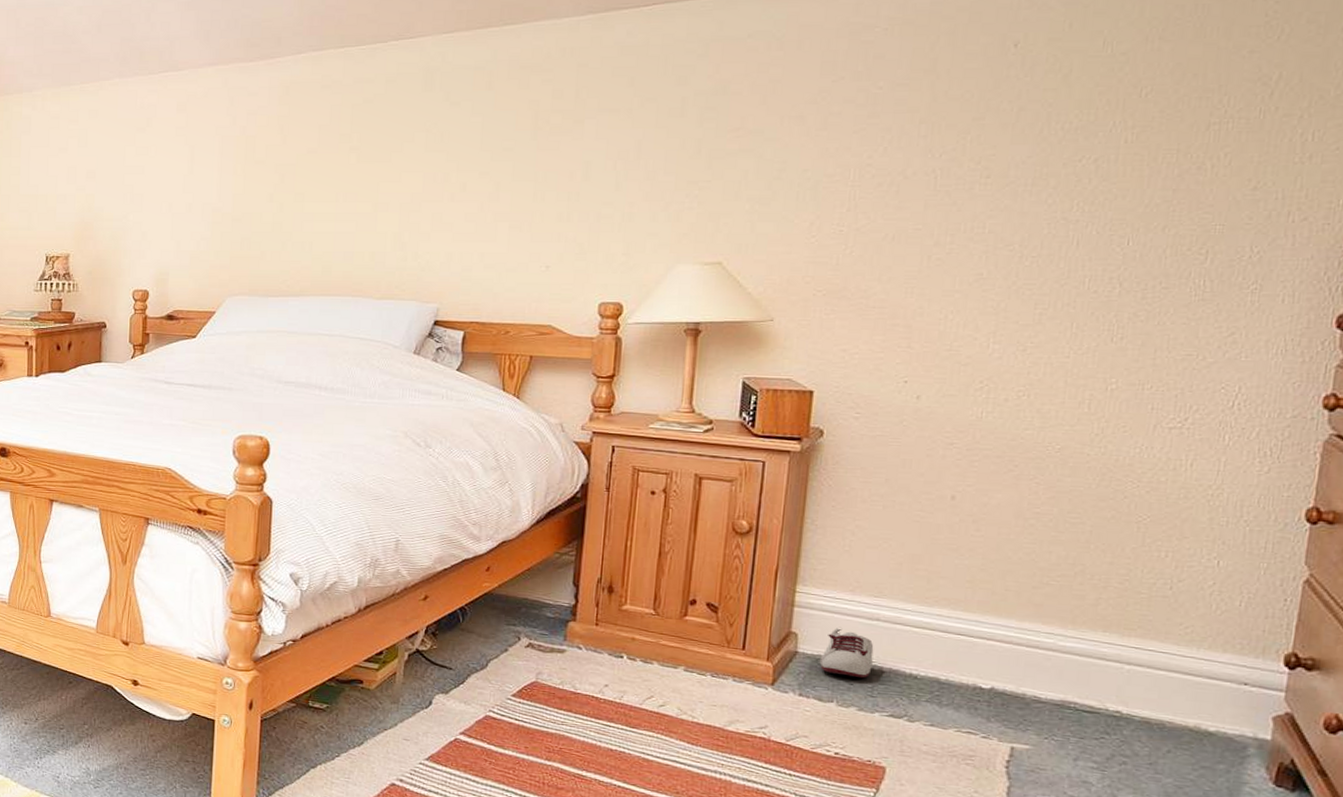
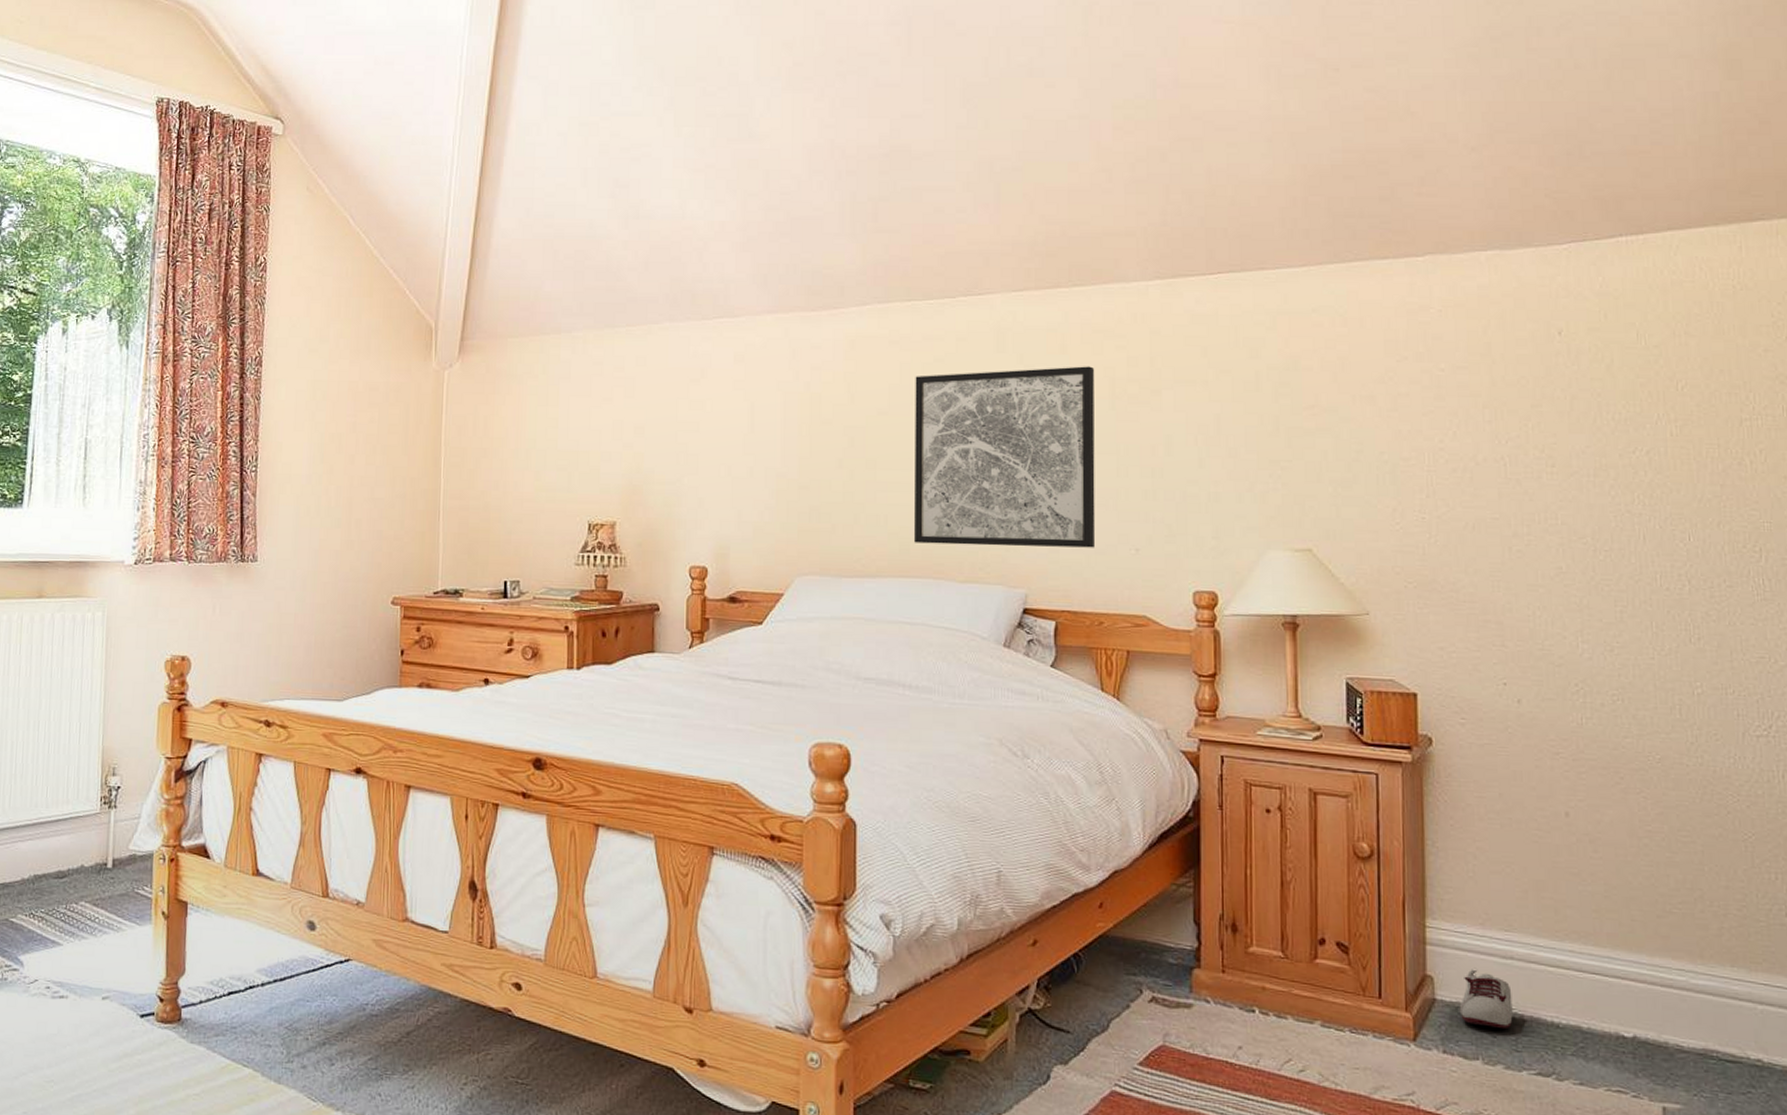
wall art: none [336,100,520,267] -> present [914,366,1096,548]

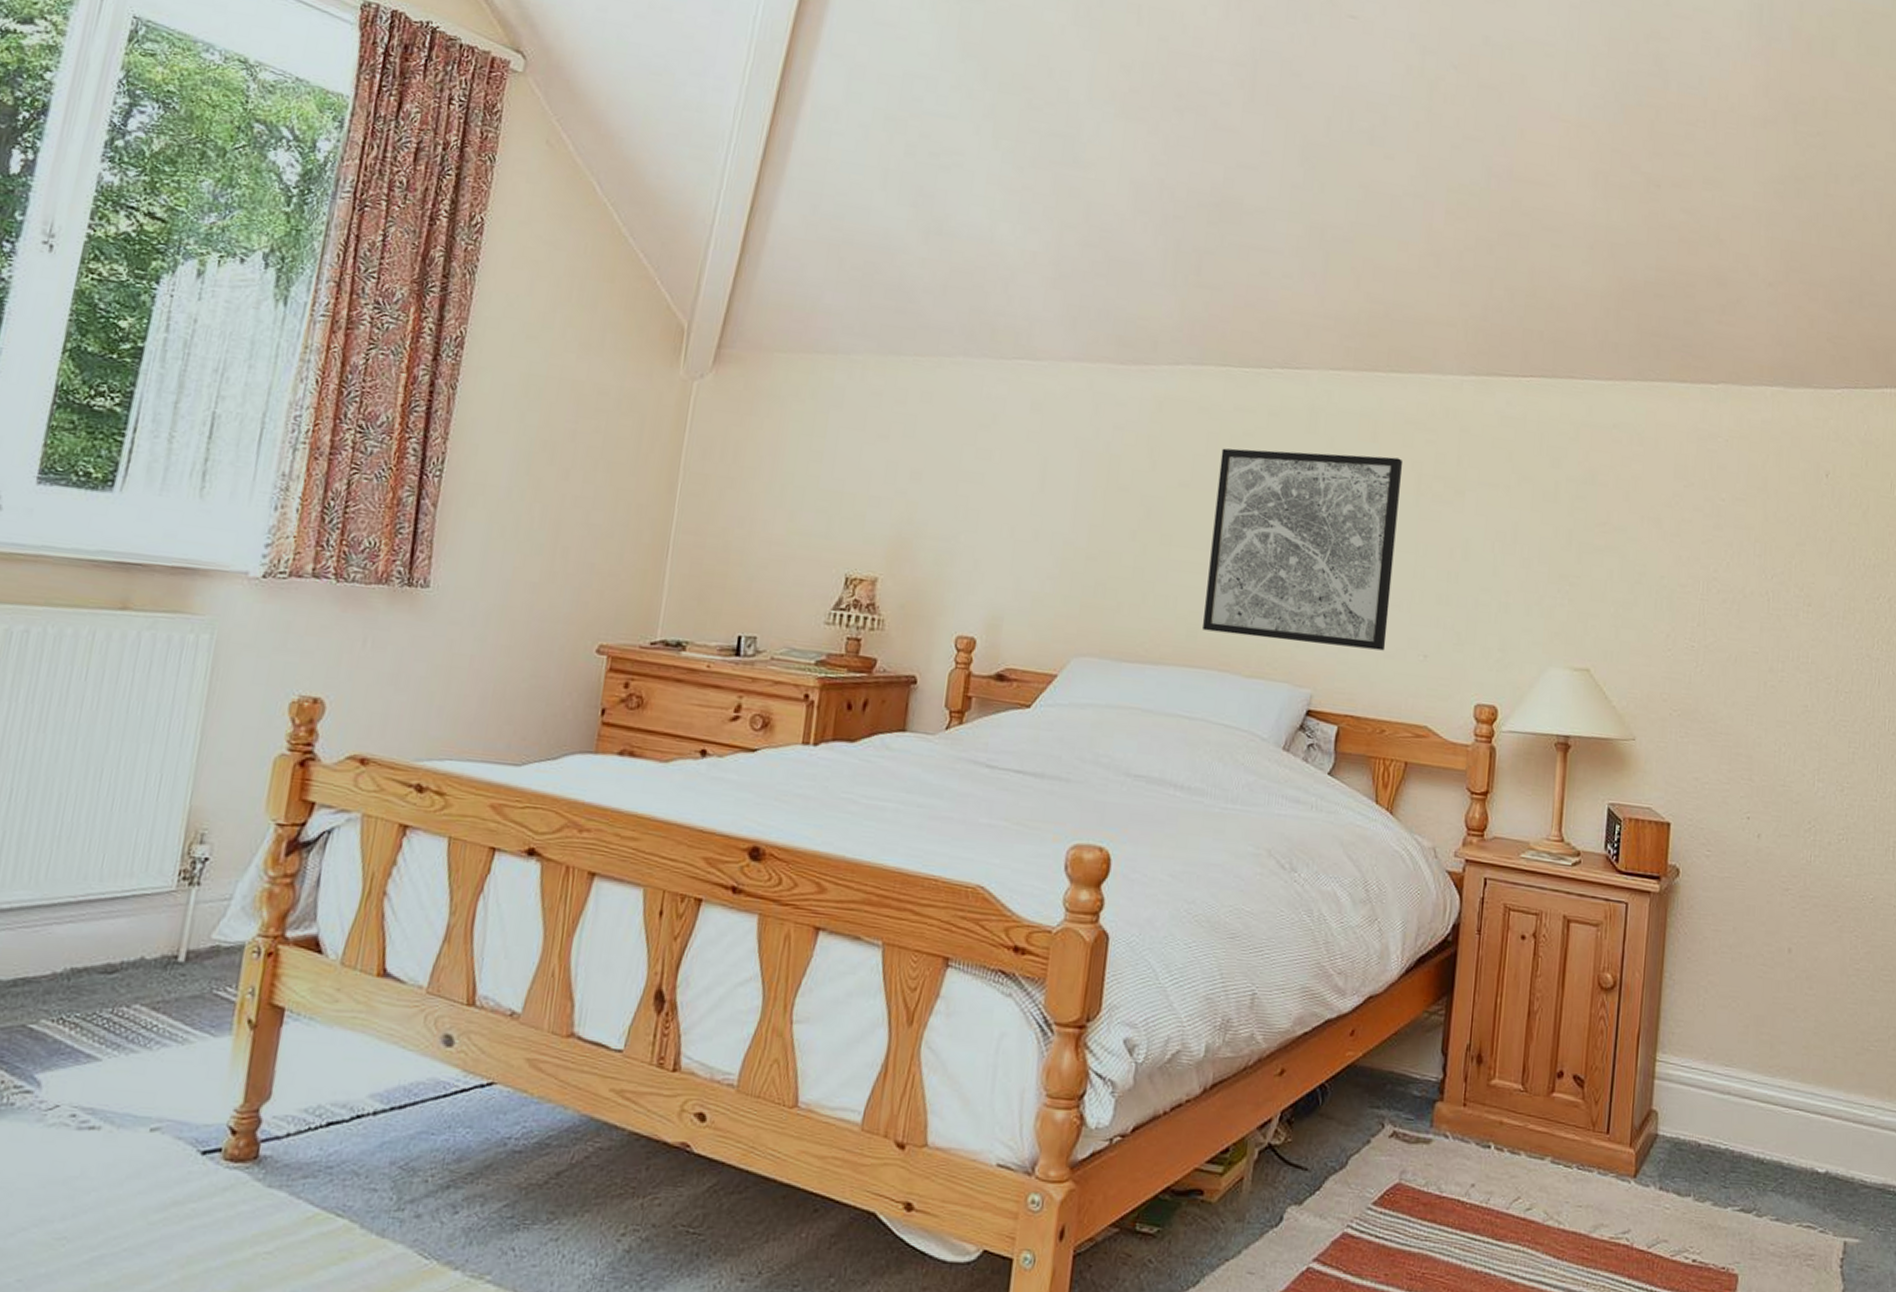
shoe: present [1459,967,1513,1028] -> none [1677,1102,1726,1164]

